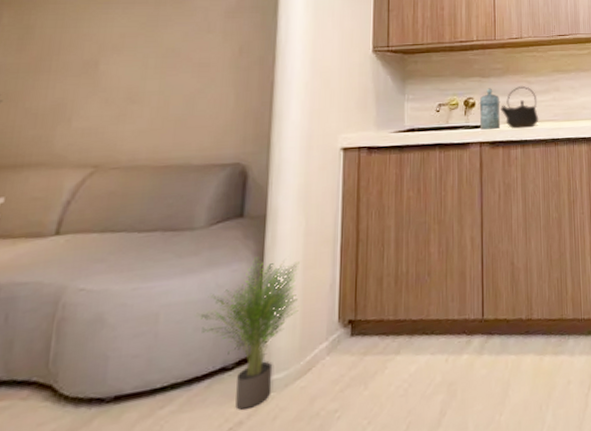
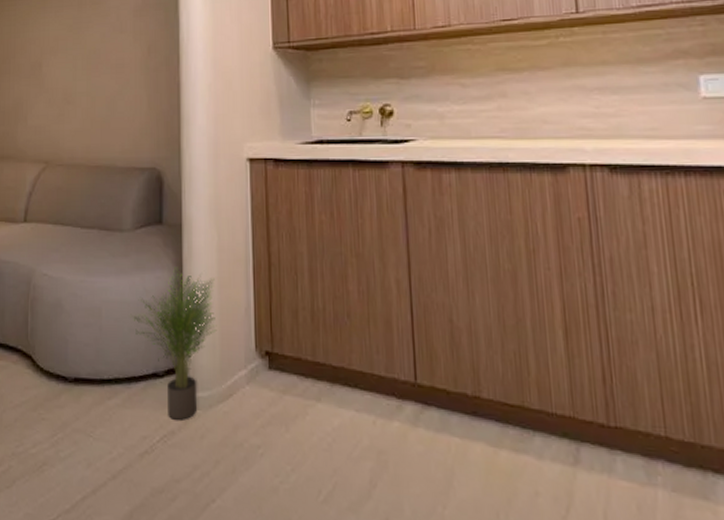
canister: present [479,88,501,131] -> none [398,92,428,147]
kettle: present [501,85,539,130] -> none [426,89,479,148]

